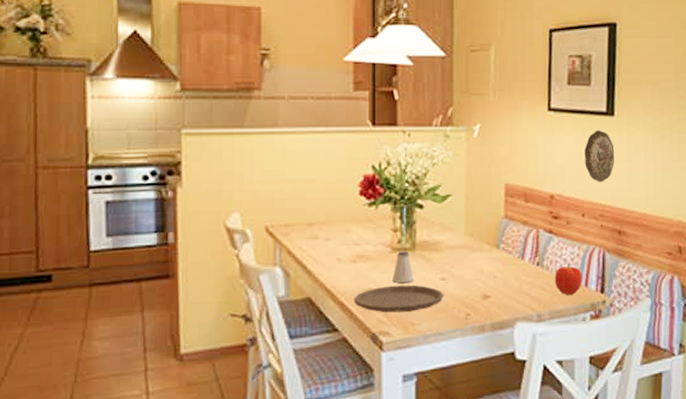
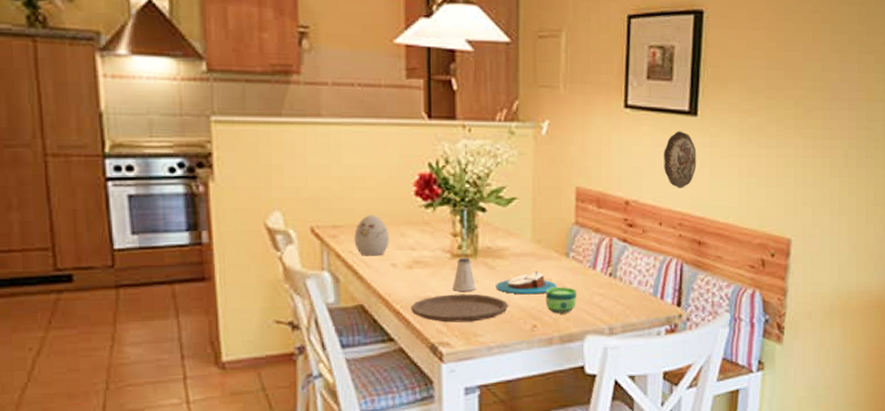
decorative egg: none [304,213,336,252] -> present [354,215,390,256]
candle: none [432,260,489,285] -> present [496,269,557,295]
cup: none [478,276,507,303] -> present [545,286,576,314]
apple: present [554,264,582,296] -> none [628,275,657,309]

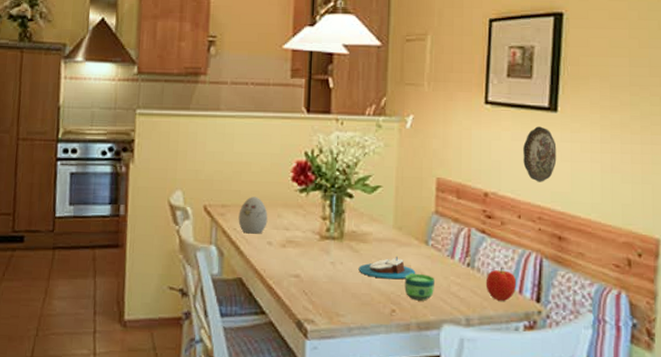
plate: present [410,293,509,323] -> none [281,273,370,302]
saltshaker: present [453,257,476,291] -> none [320,239,340,272]
apple: none [628,275,657,309] -> present [485,268,516,302]

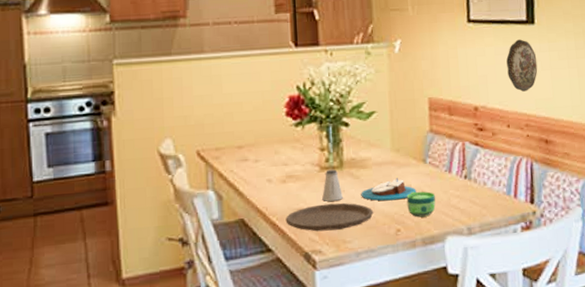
decorative egg: present [238,196,268,234] -> none [234,136,265,174]
plate: none [281,273,370,302] -> present [285,202,374,232]
saltshaker: none [320,239,340,272] -> present [322,169,343,201]
apple: present [485,268,516,302] -> none [482,176,511,208]

